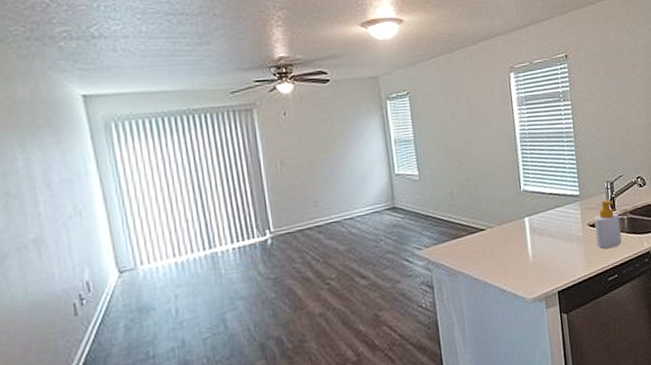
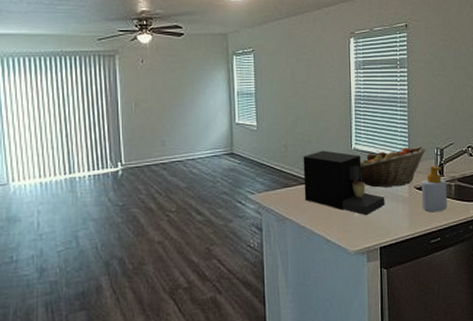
coffee maker: none [471,194,560,260] -> present [303,150,385,216]
fruit basket: none [531,180,597,230] -> present [360,146,427,188]

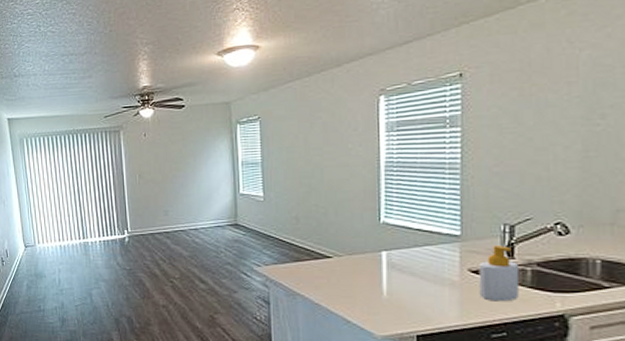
coffee maker: present [303,150,385,216] -> none [318,223,425,299]
fruit basket: present [360,146,427,188] -> none [391,221,488,268]

